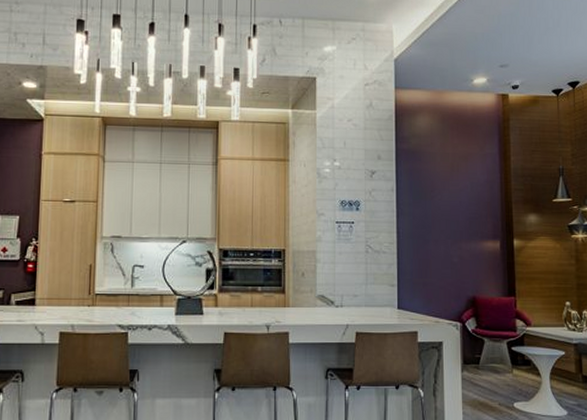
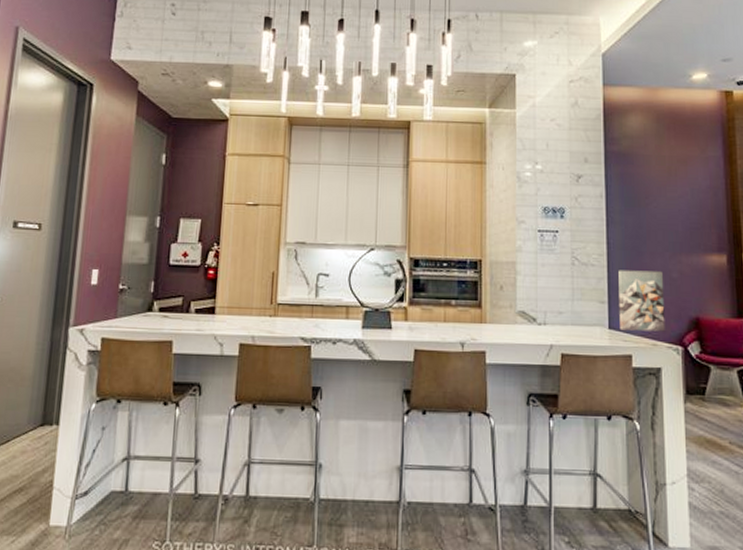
wall art: none [407,256,447,310] -> present [618,270,665,332]

